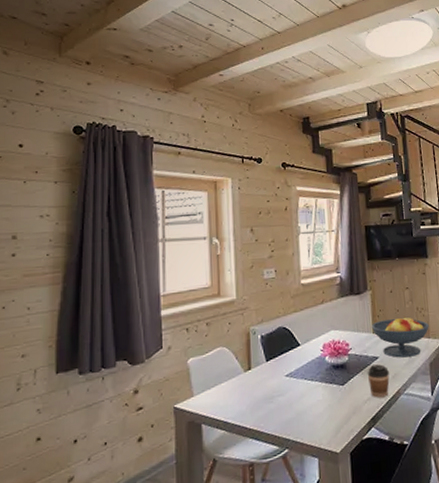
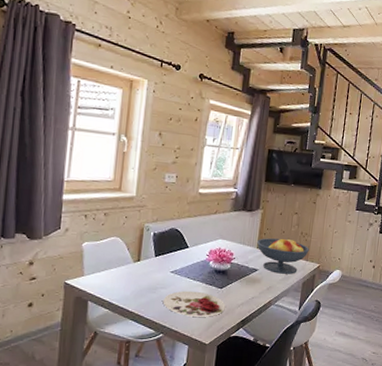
plate: none [282,392,351,424] -> present [162,290,226,317]
coffee cup: present [367,364,390,398] -> none [244,276,266,305]

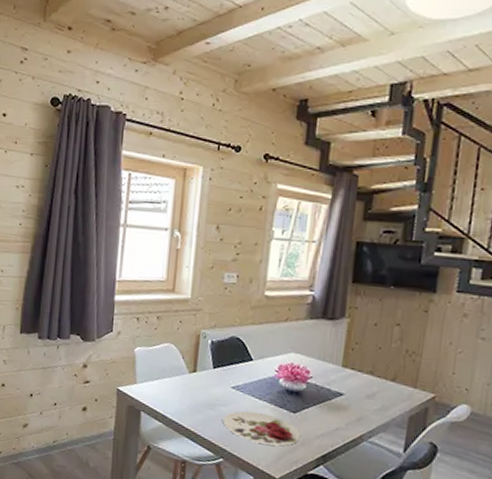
fruit bowl: present [257,237,309,274] -> none [342,354,419,404]

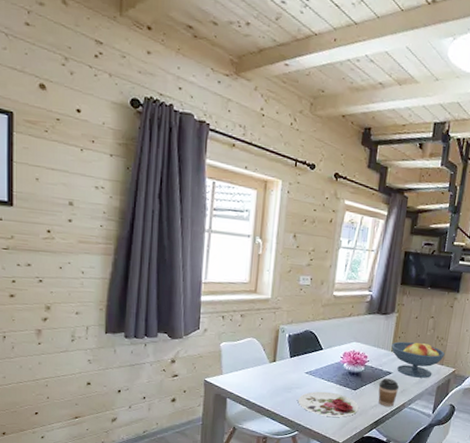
coffee cup: none [325,400,355,439] -> present [378,378,400,407]
fruit bowl: none [342,354,419,404] -> present [391,341,445,378]

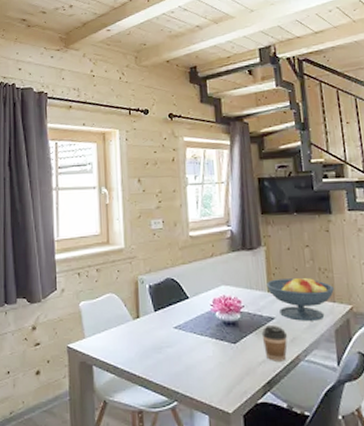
plate: present [297,391,359,417] -> none [171,348,244,379]

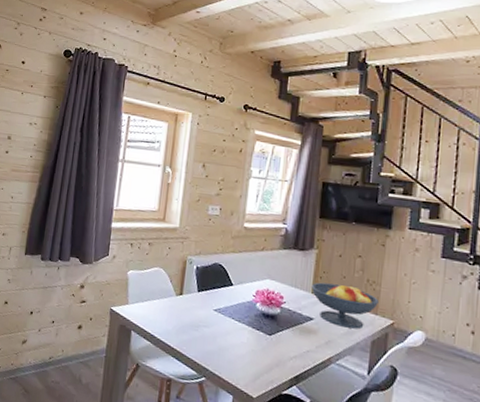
coffee cup: present [261,326,288,361] -> none [298,324,324,361]

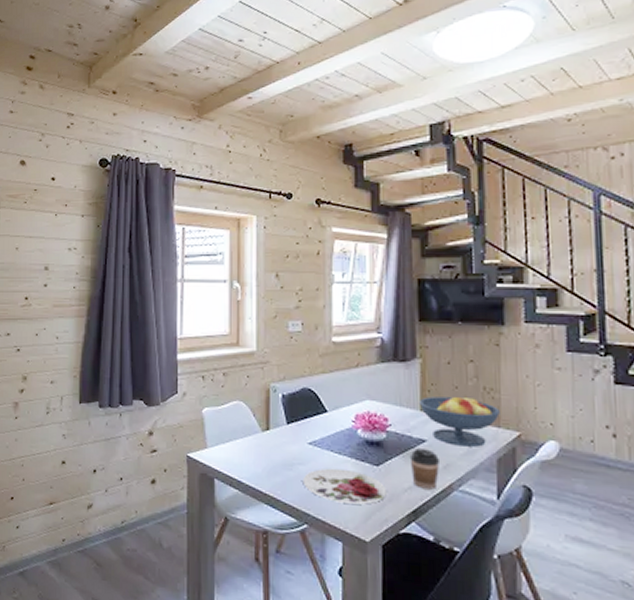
plate: none [205,332,275,367] -> present [302,468,387,505]
coffee cup: none [298,324,324,361] -> present [409,448,441,490]

